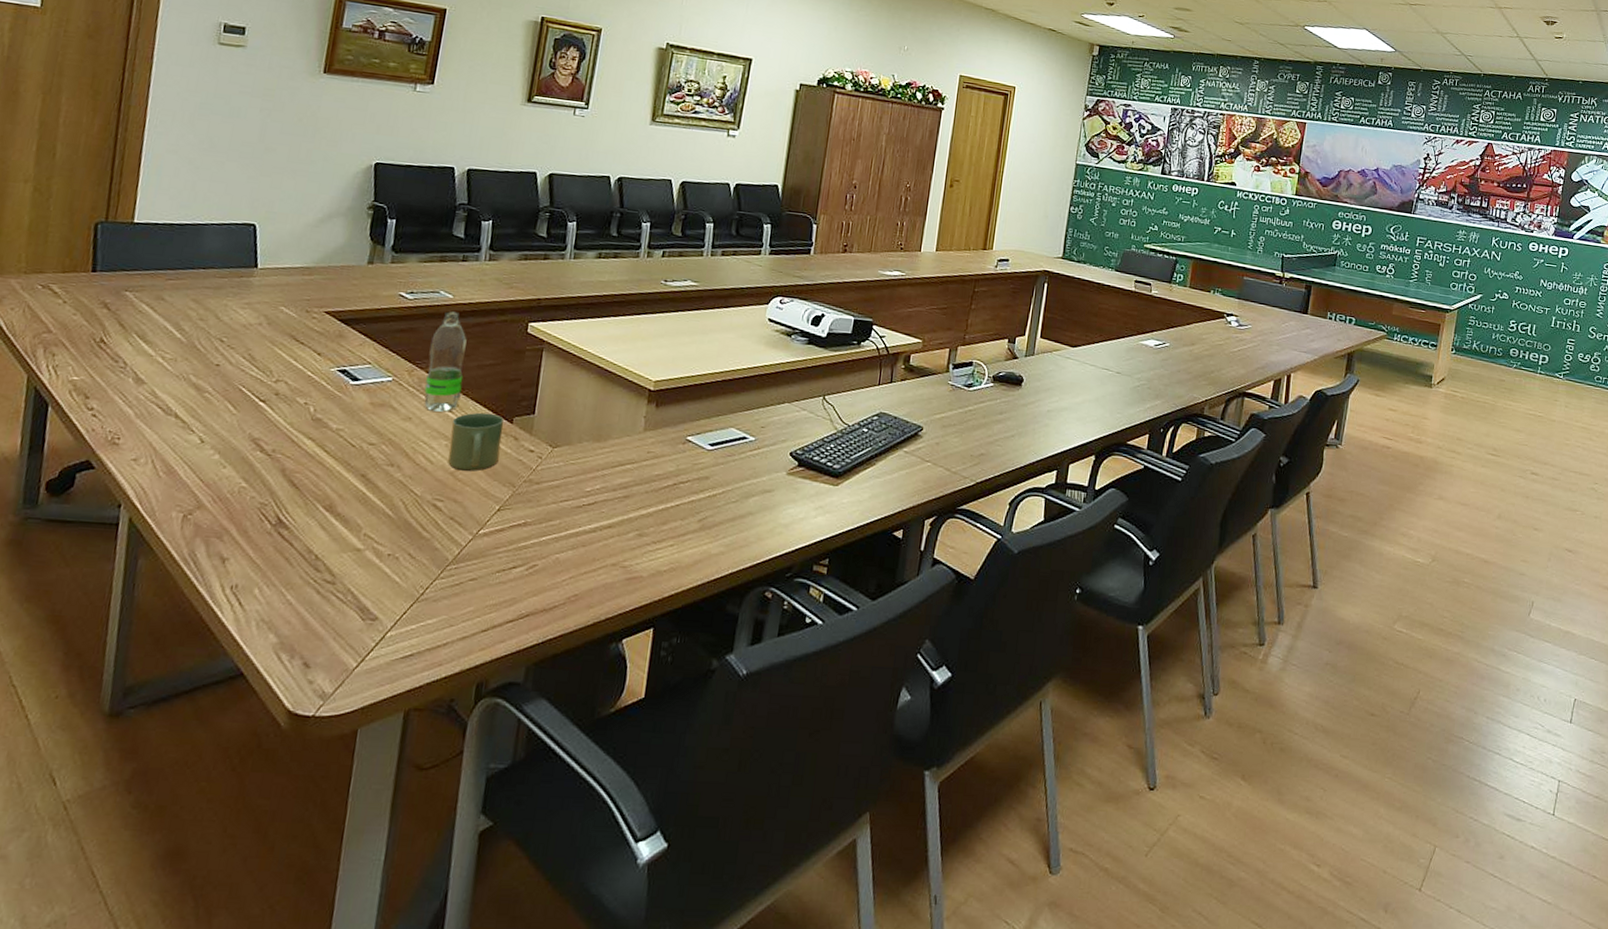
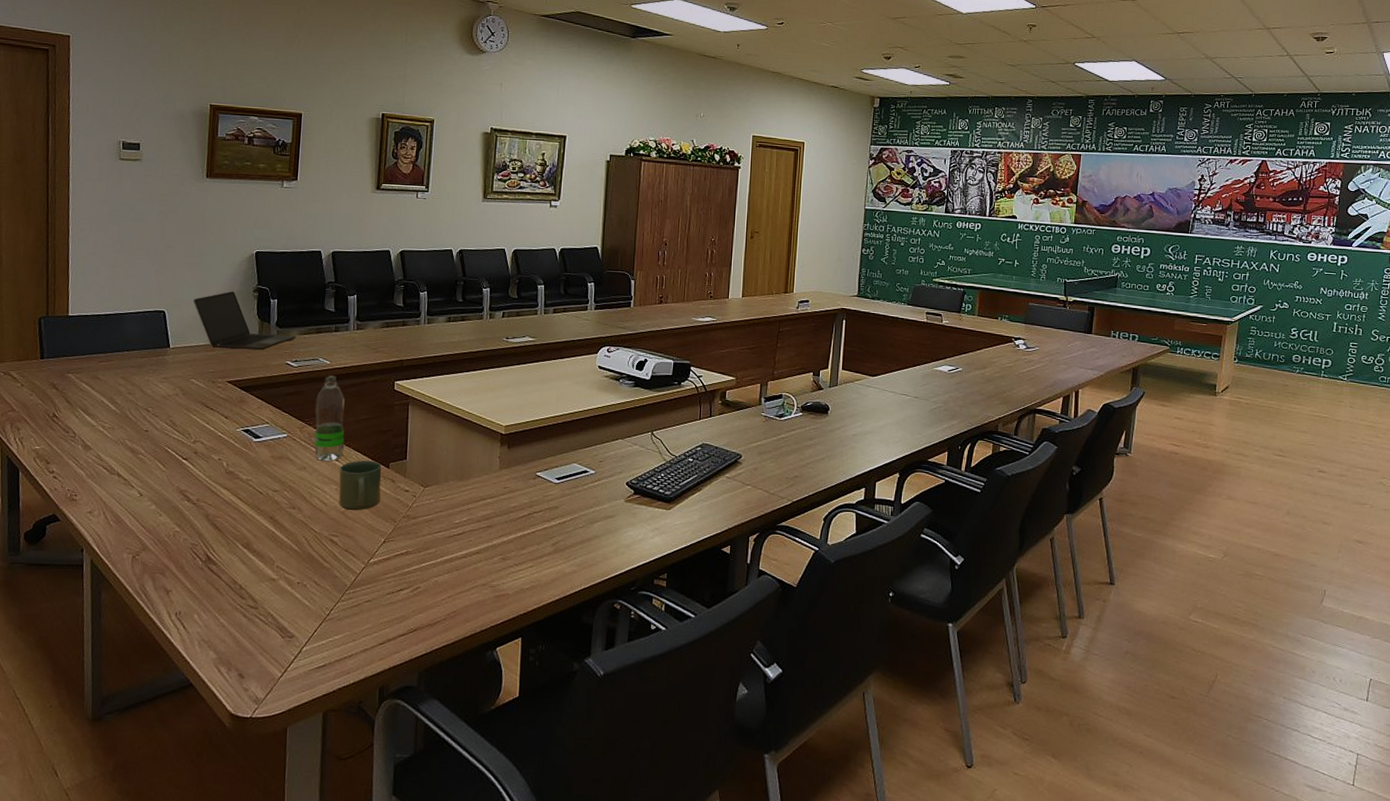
laptop: none [292,206,415,278] -> present [193,291,296,351]

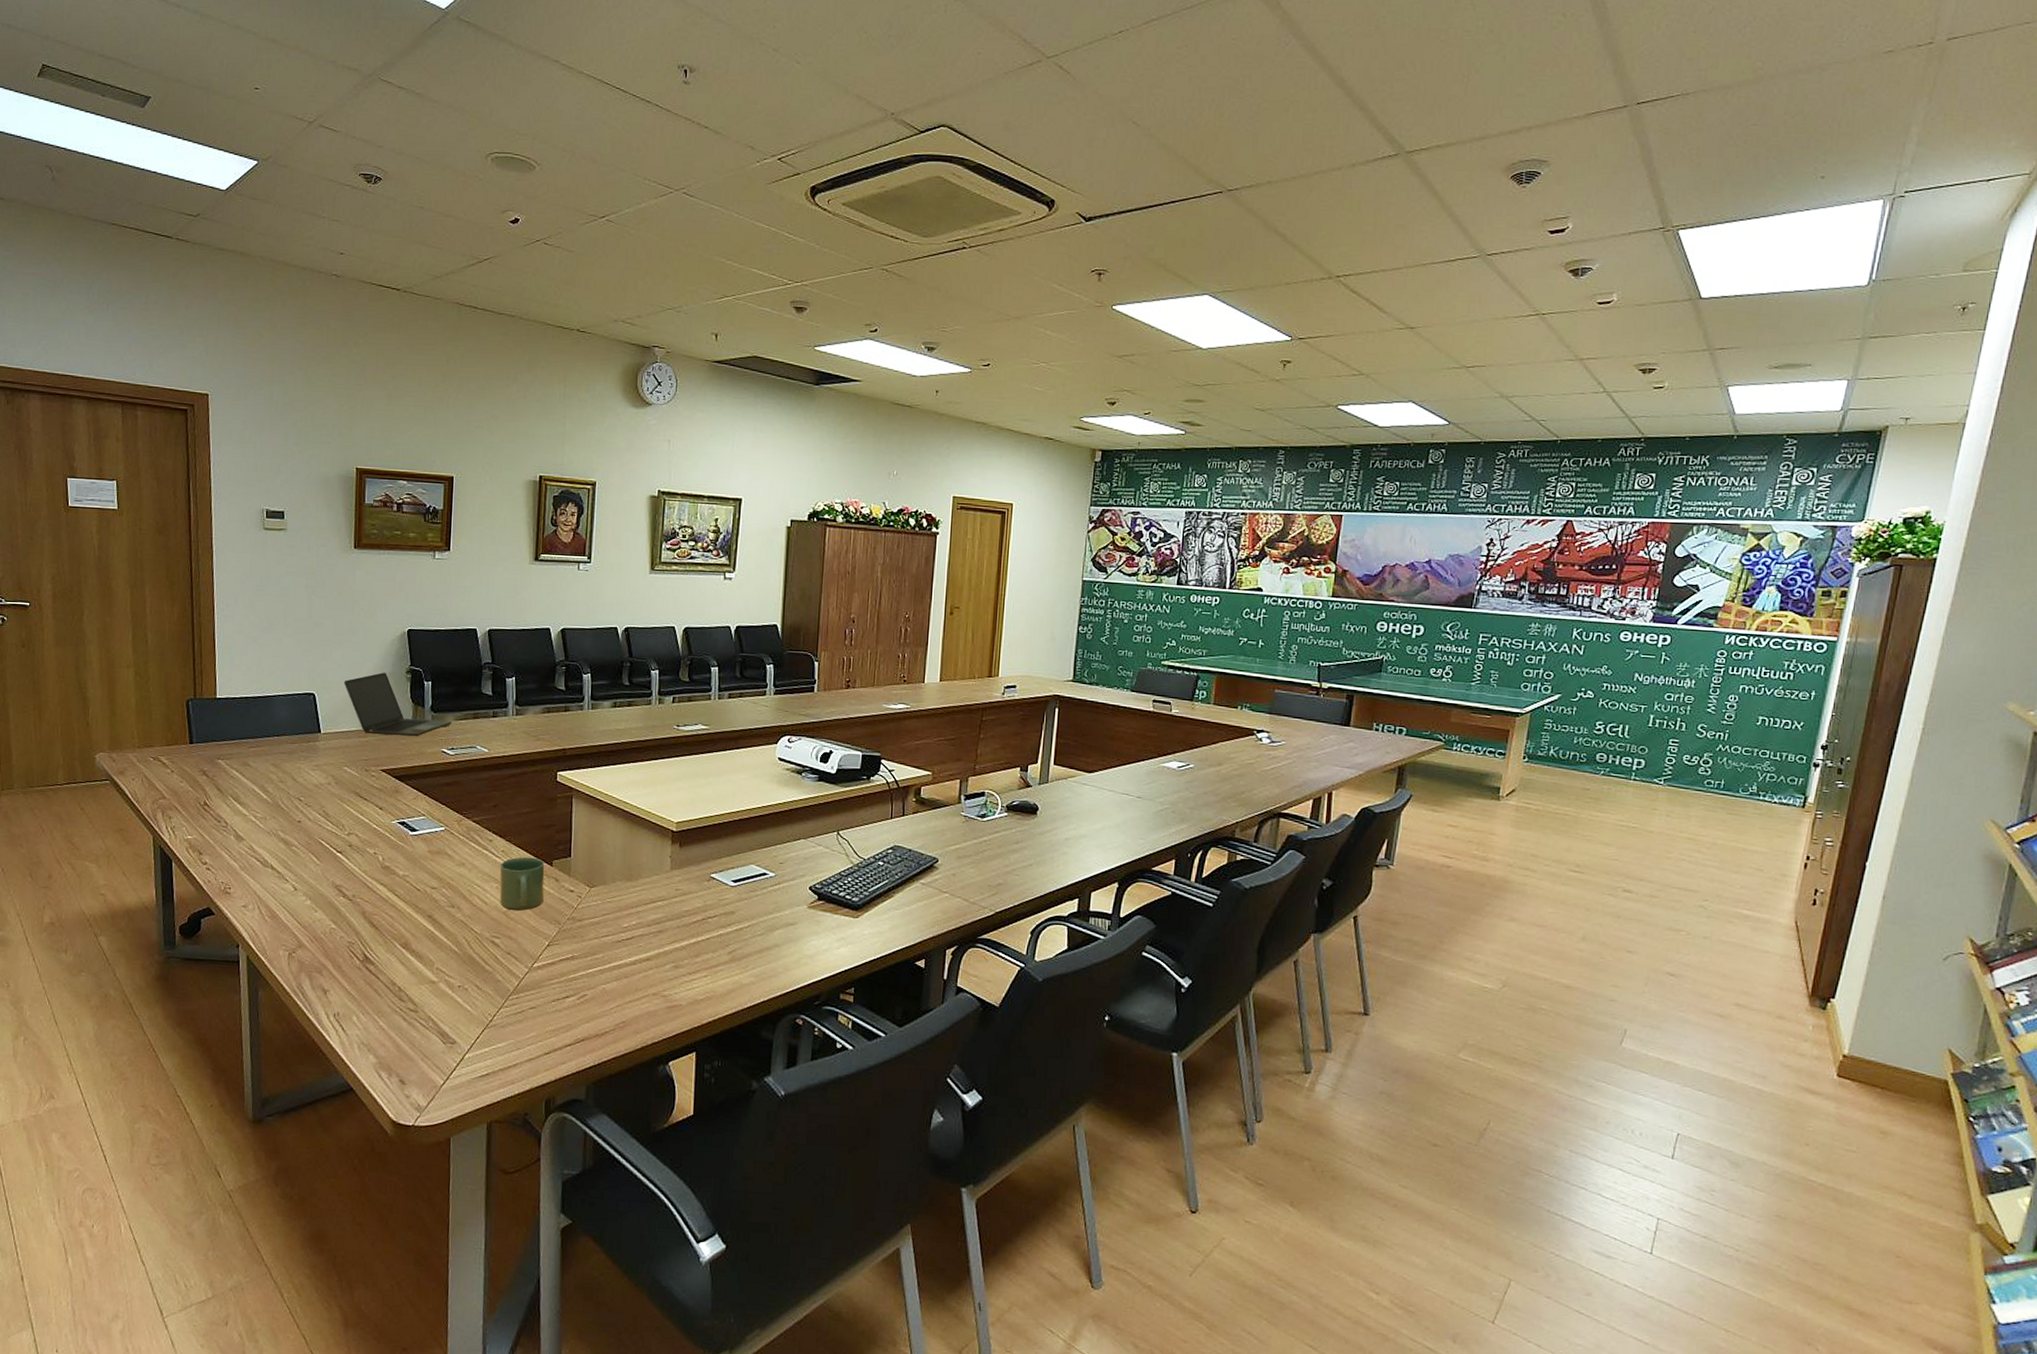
bottle: present [314,375,346,462] -> none [473,764,506,858]

